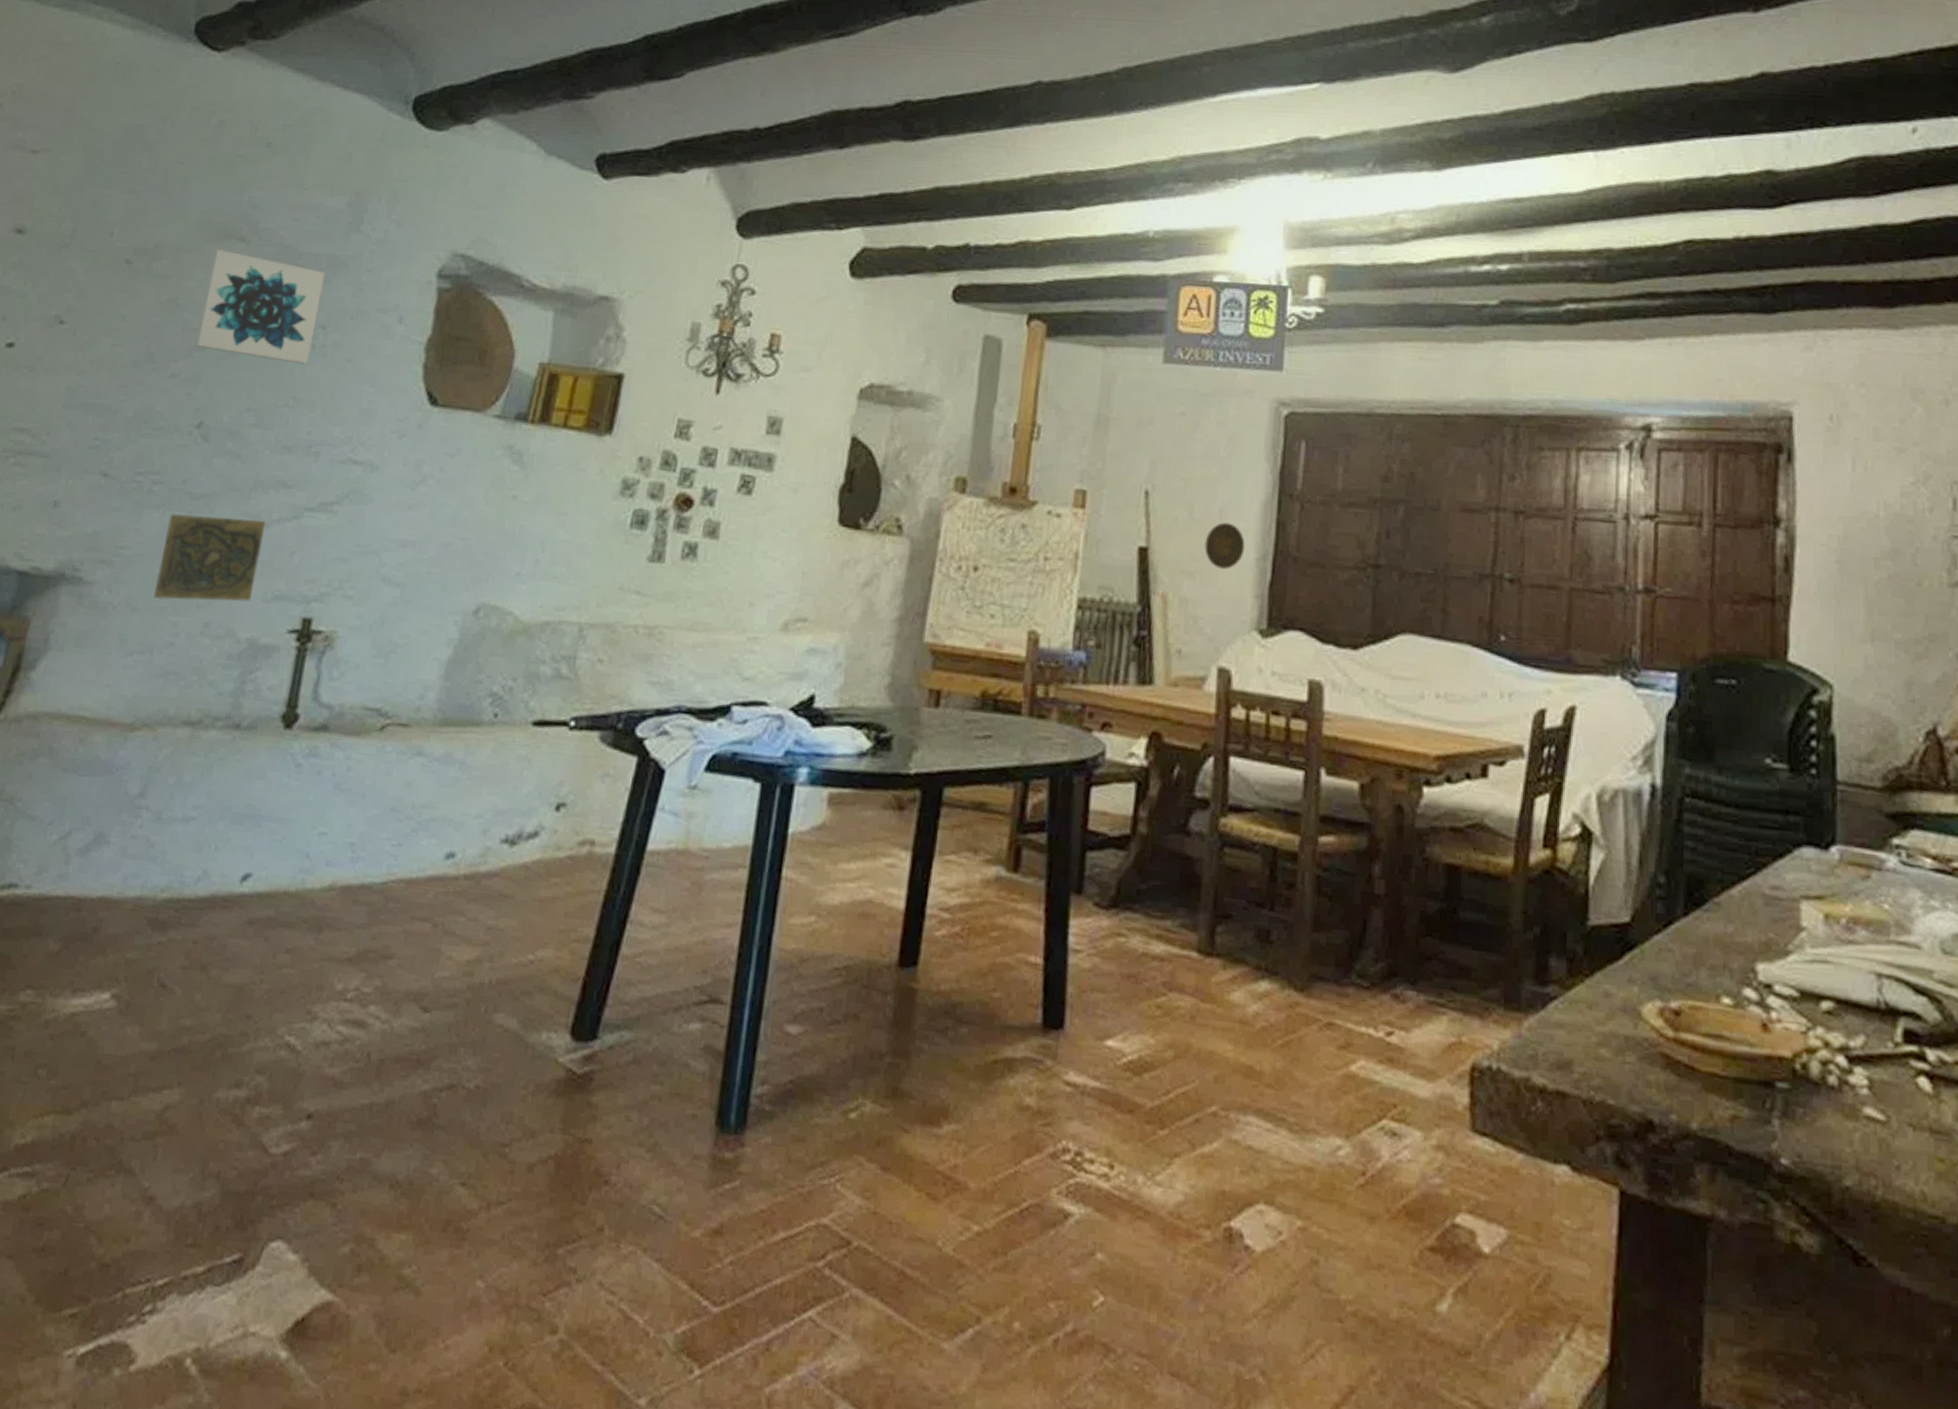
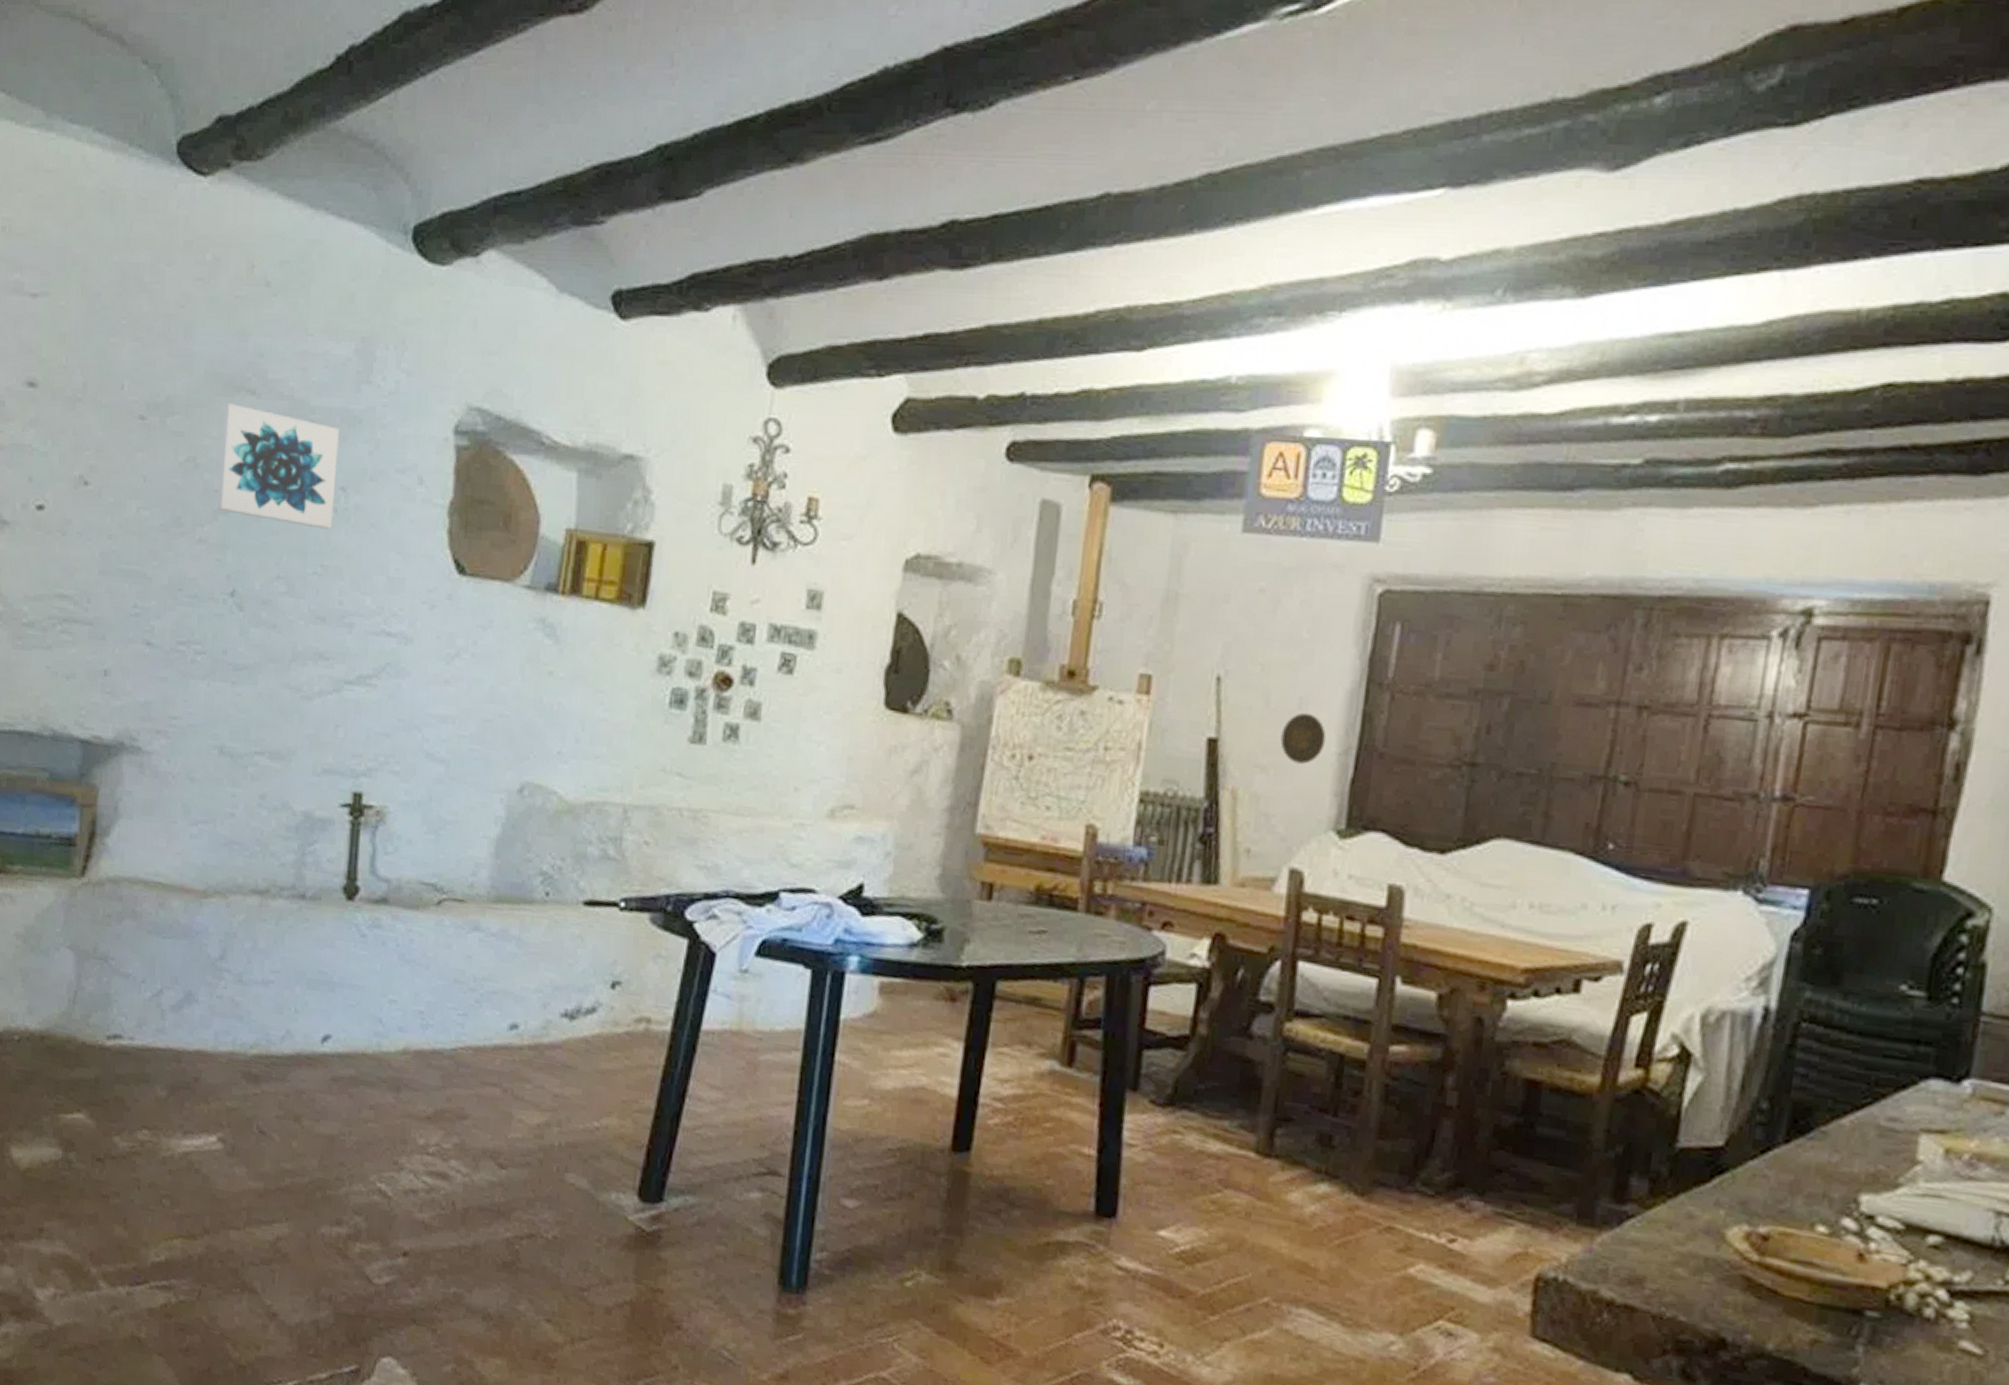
decorative tile: present [154,513,266,602] -> none [210,683,308,775]

